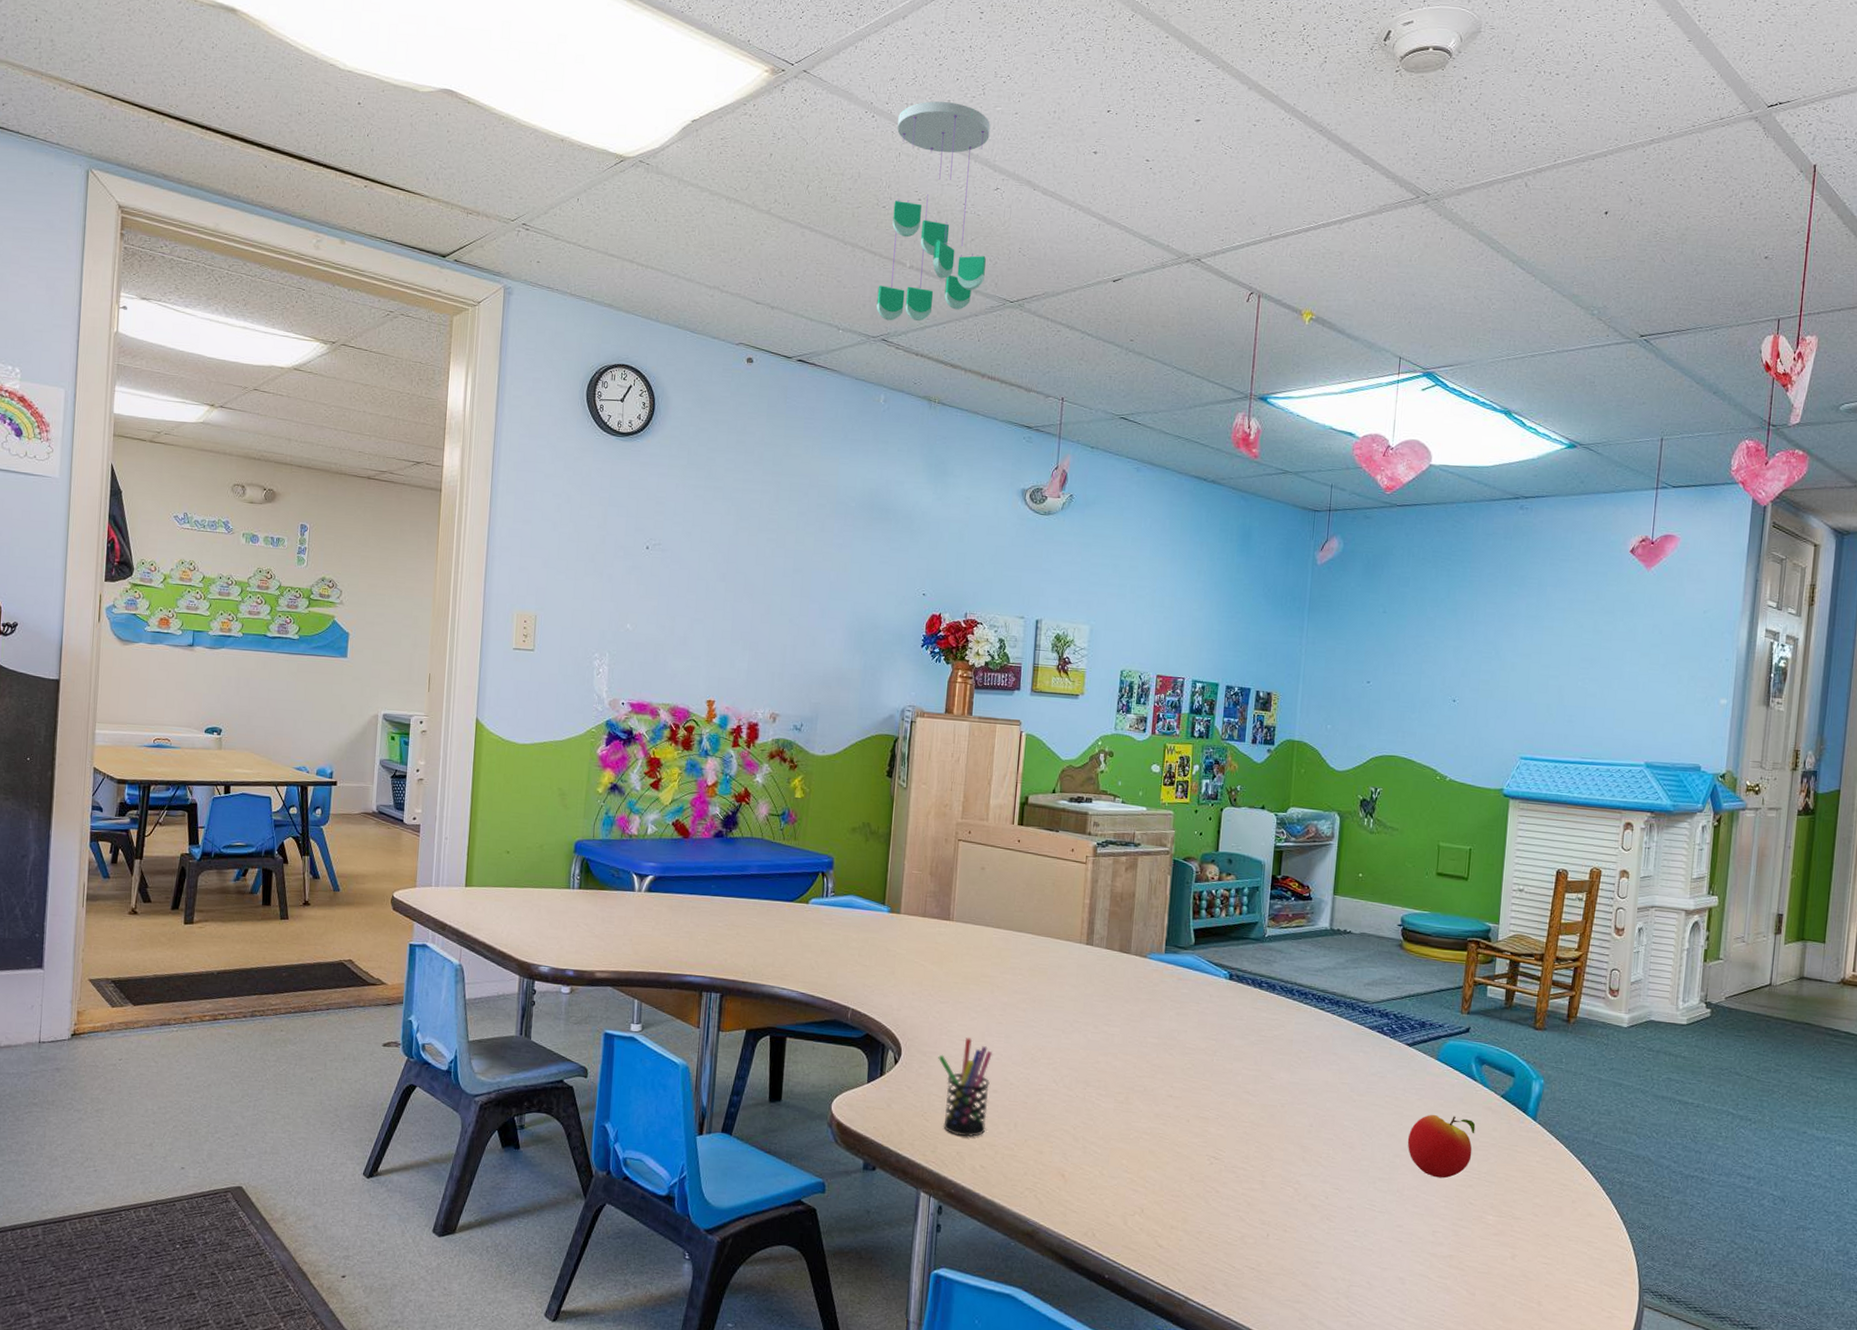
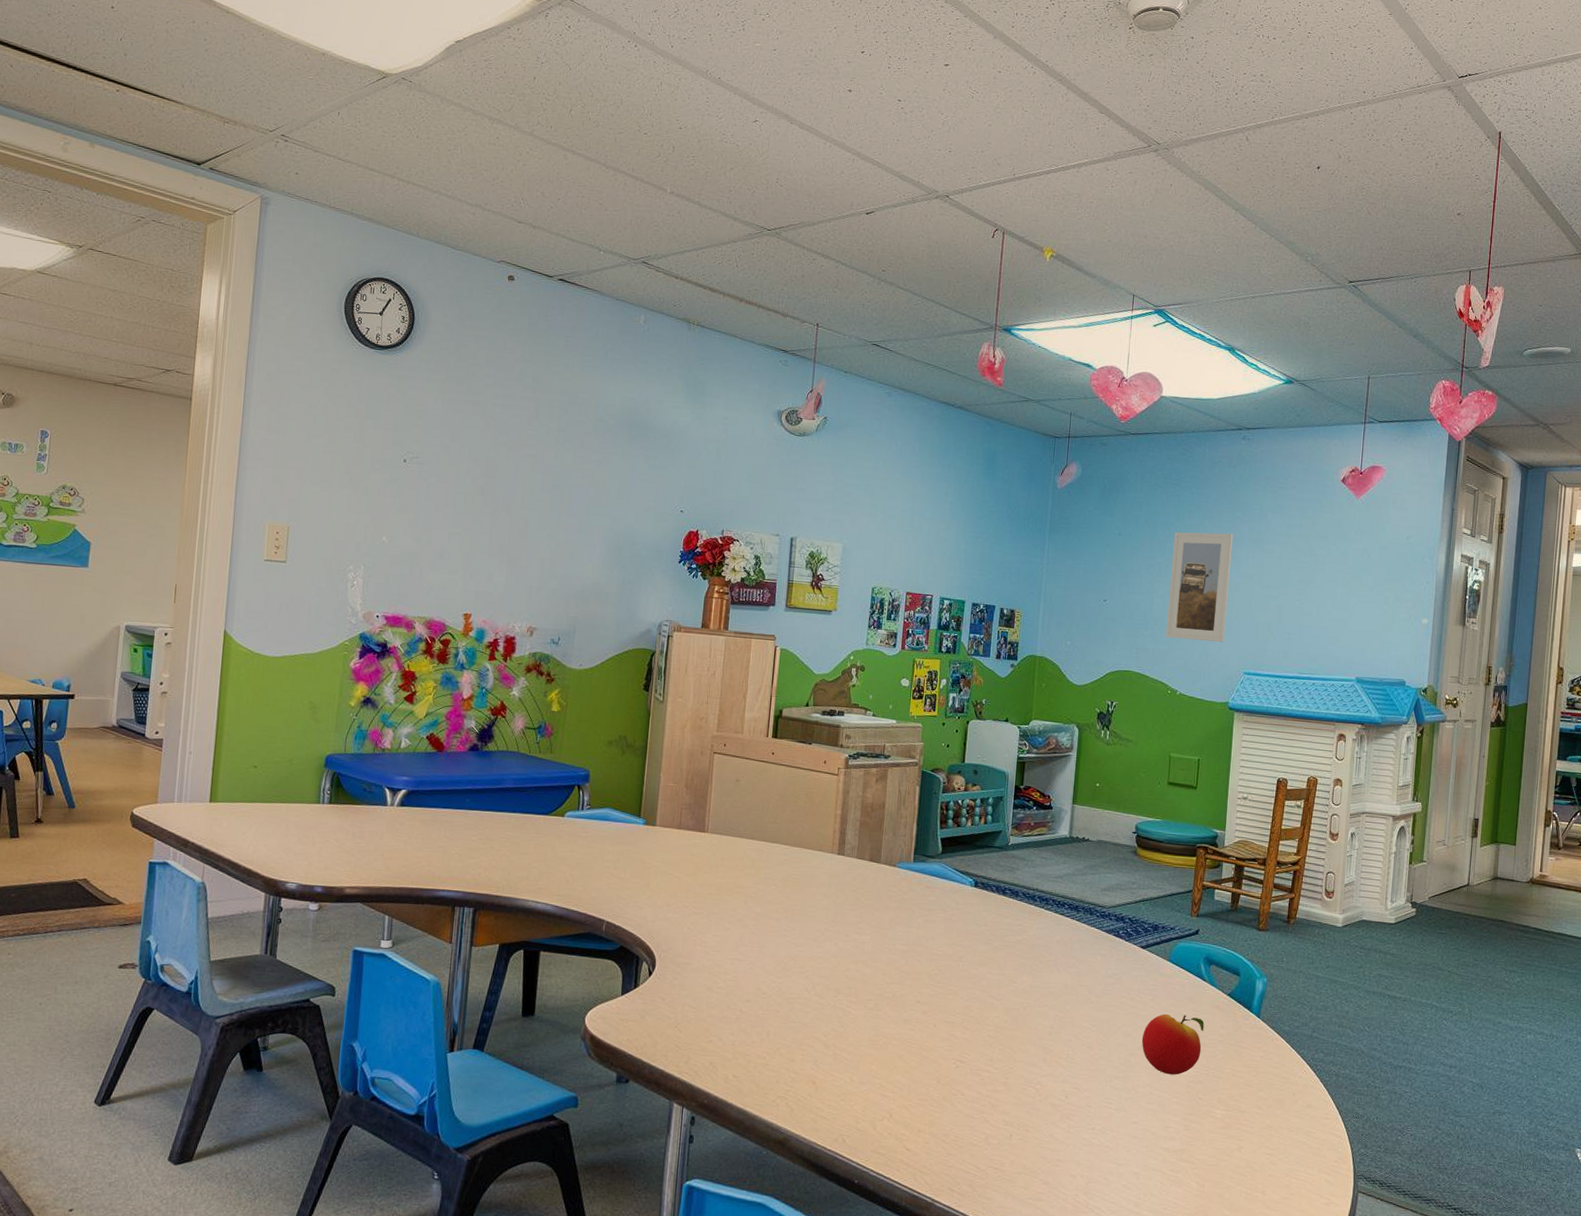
ceiling mobile: present [876,101,991,322] -> none [637,34,750,246]
pen holder: present [938,1037,993,1138] -> none [692,948,746,1047]
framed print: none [1434,608,1509,725] -> present [1165,531,1234,642]

